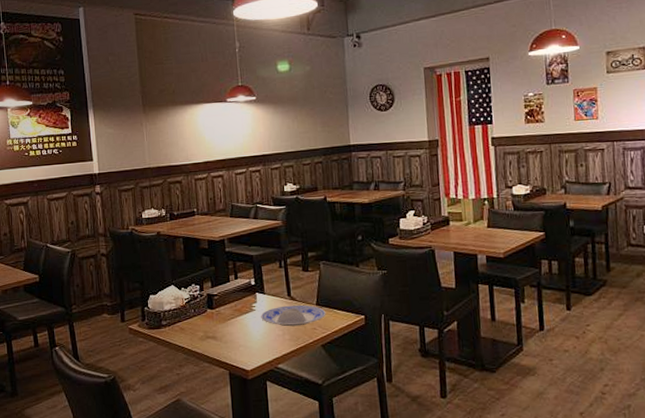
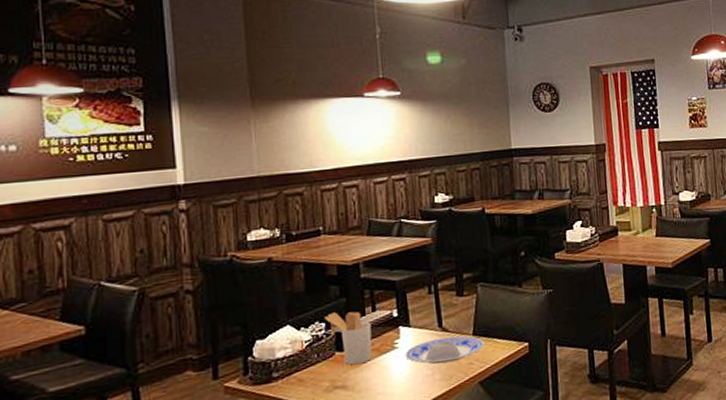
utensil holder: none [198,278,235,321] -> present [324,311,372,365]

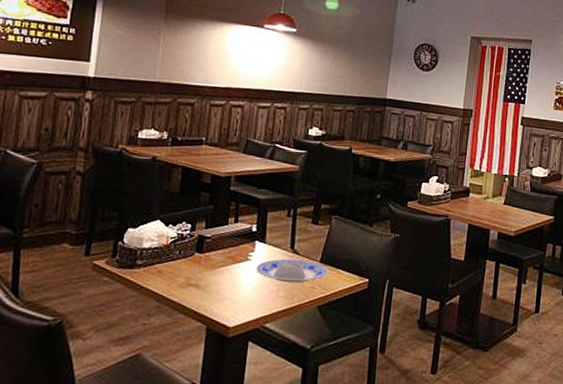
utensil holder: present [324,311,372,365] -> none [191,217,231,268]

